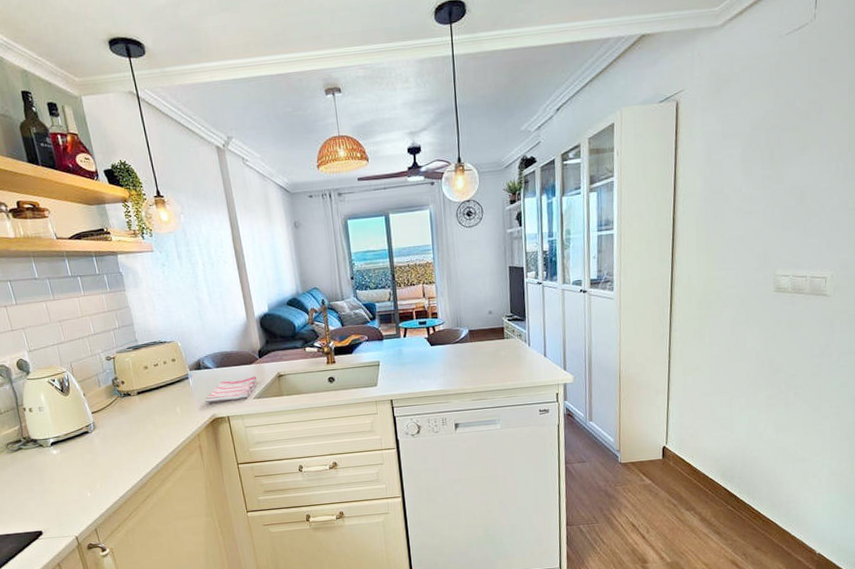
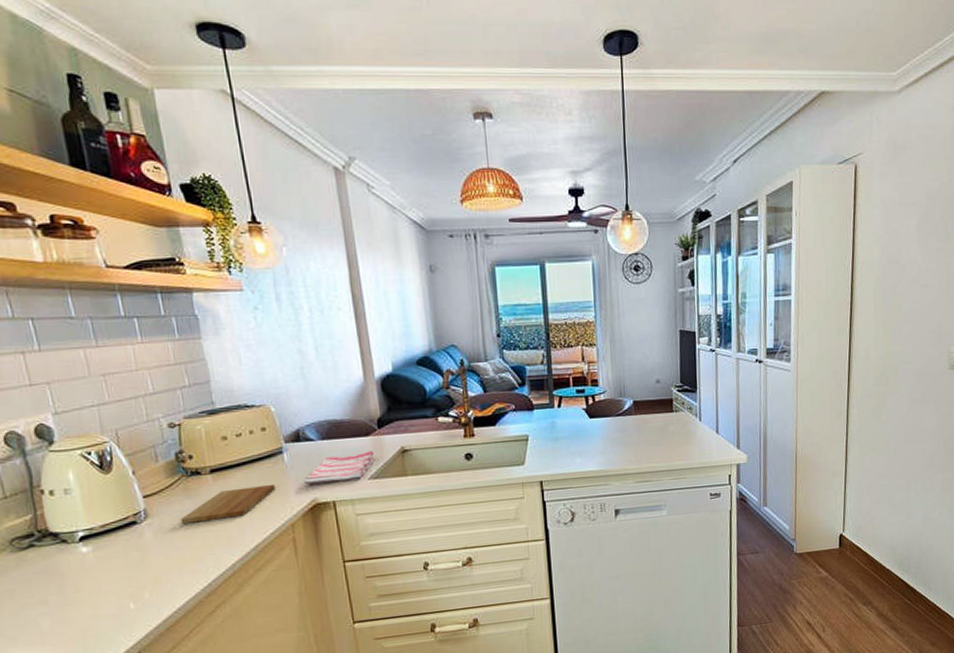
cutting board: none [118,402,185,434] -> present [180,484,276,524]

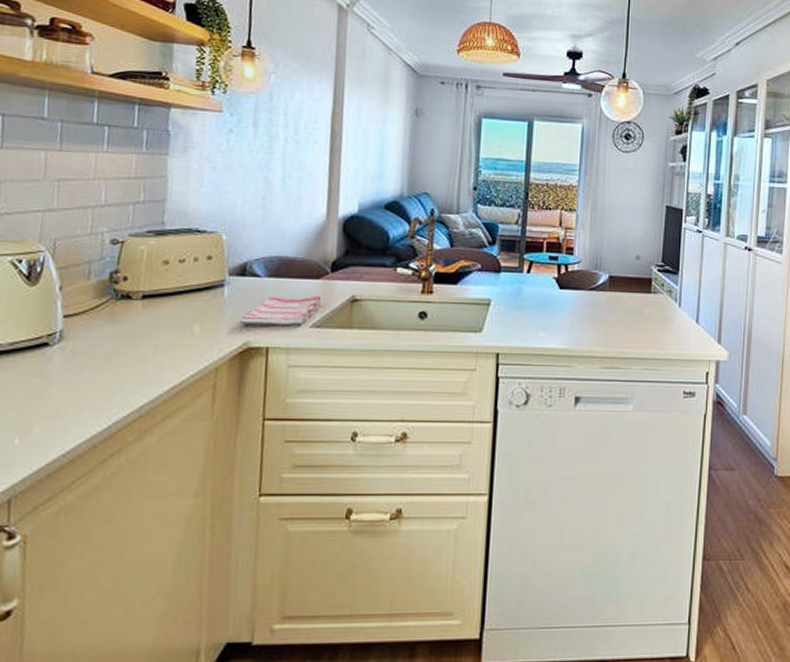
cutting board: present [180,484,276,524] -> none [96,319,208,353]

